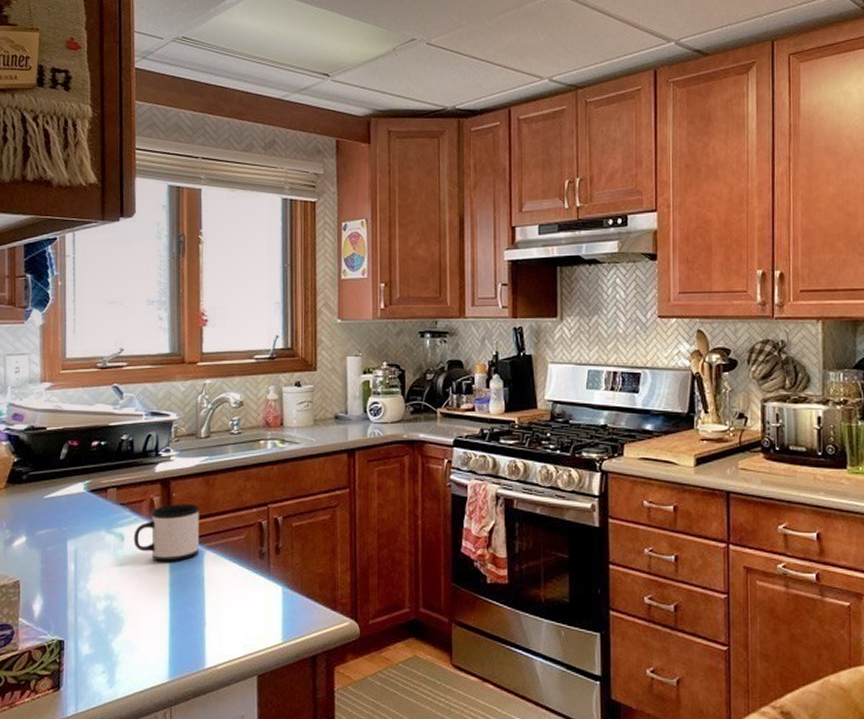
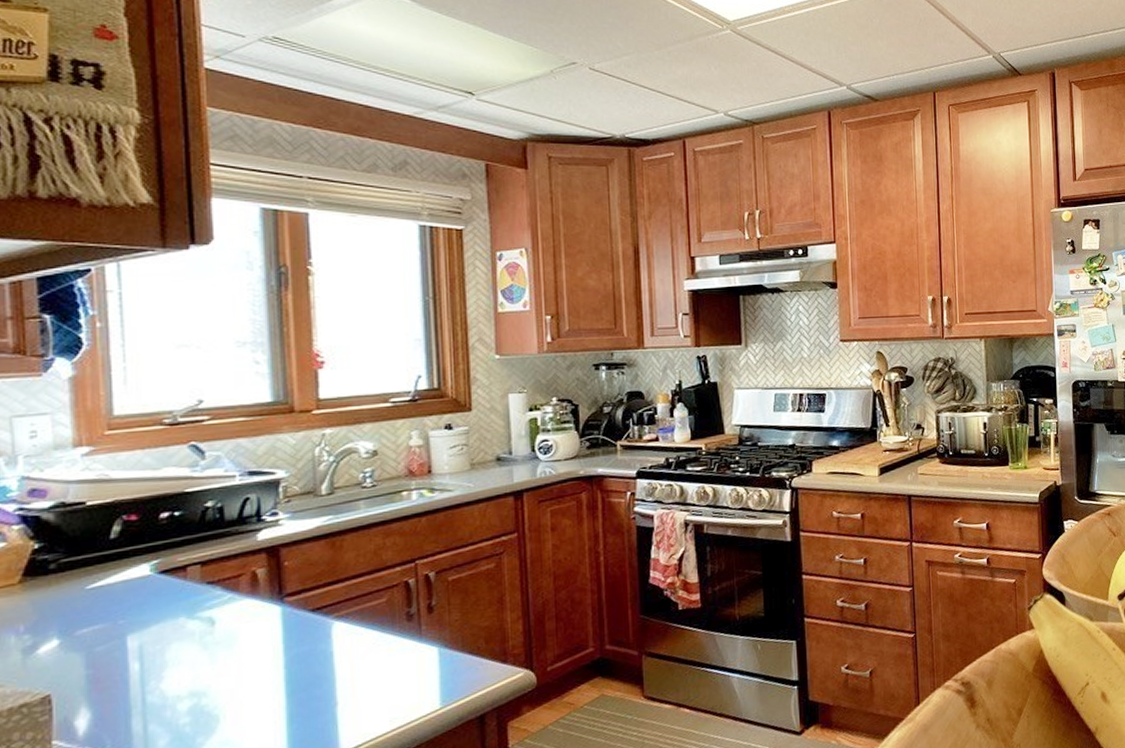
mug: present [133,504,199,562] -> none [229,571,324,643]

